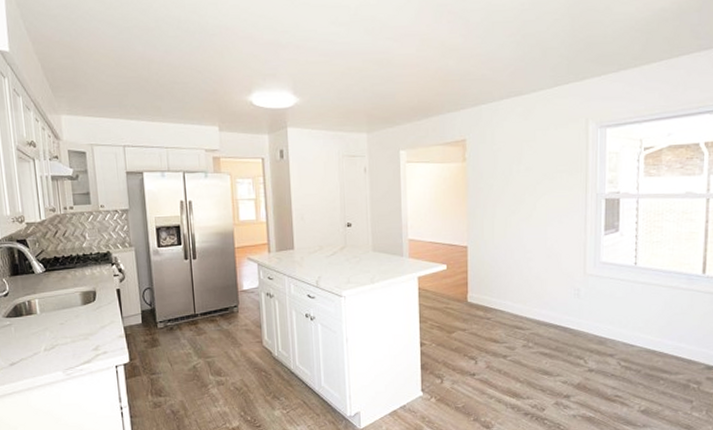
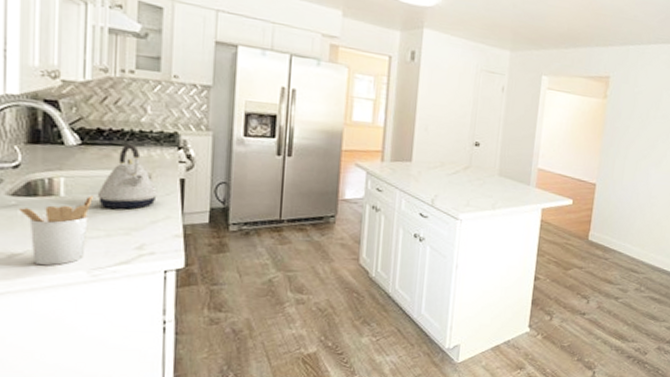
utensil holder: none [13,311,59,370] -> present [20,195,93,266]
kettle: none [61,266,102,319] -> present [97,144,157,210]

